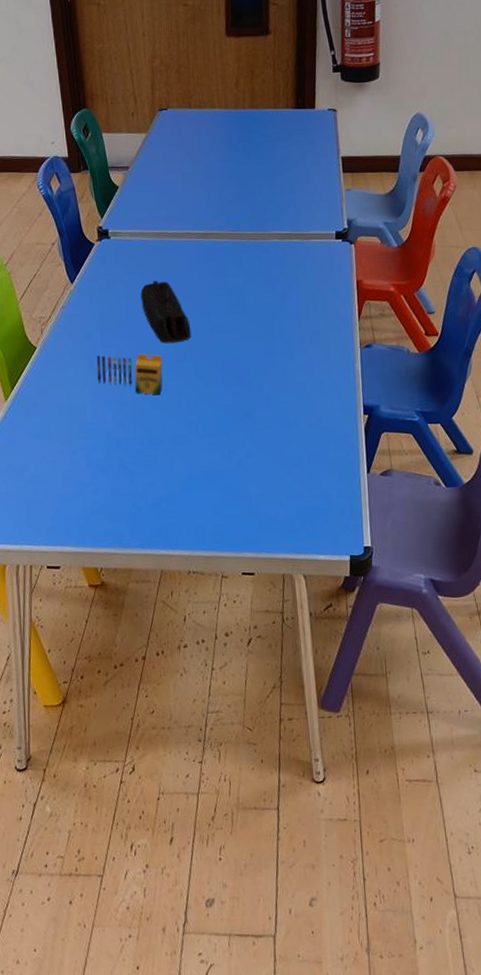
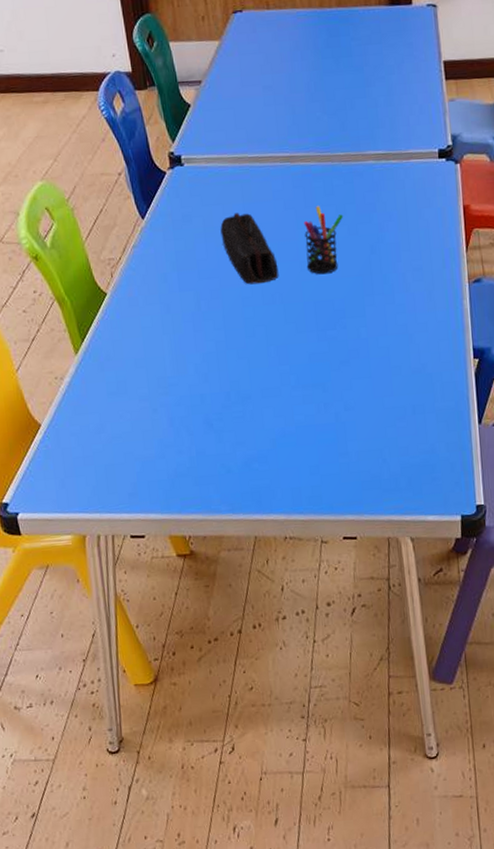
crayon: present [96,353,163,395] -> none [174,296,249,344]
pen holder: none [215,277,251,337] -> present [303,206,344,275]

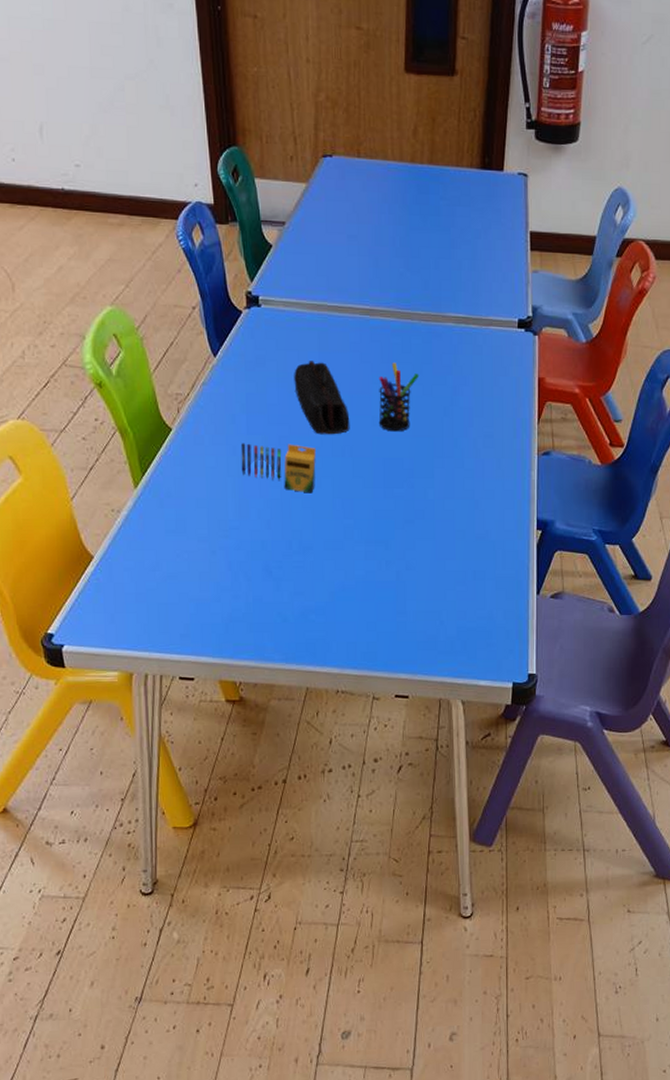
crayon: none [174,296,249,344] -> present [240,443,316,493]

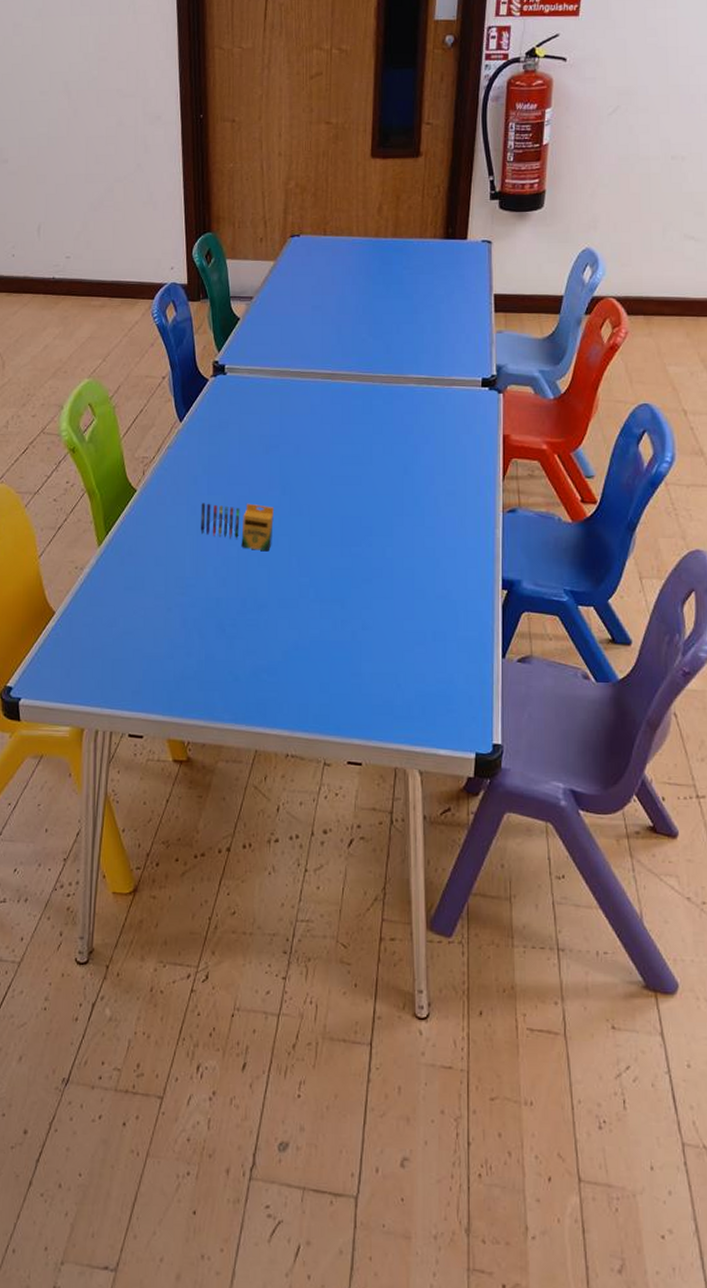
pencil case: present [294,361,350,435] -> none [255,424,309,494]
pen holder: present [378,362,420,432] -> none [337,423,380,491]

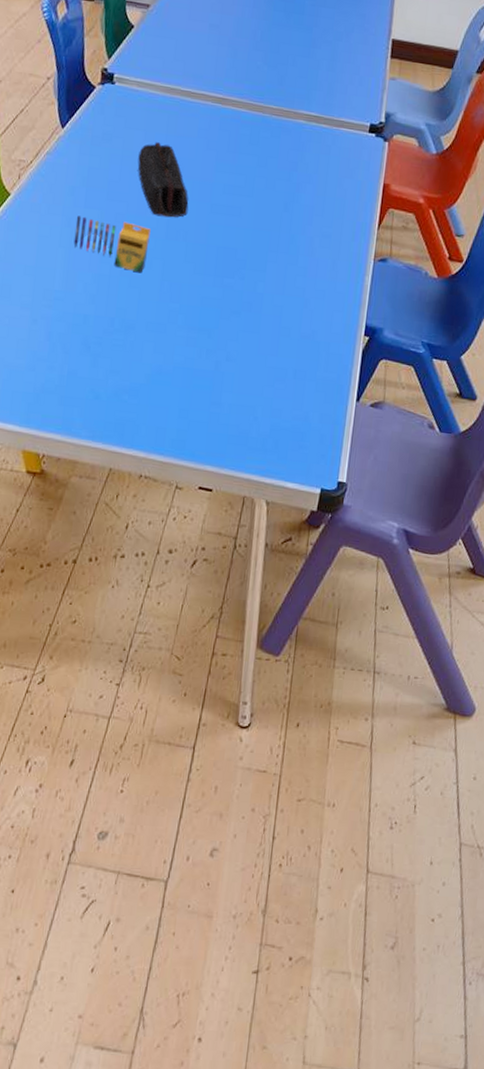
pencil case: none [255,424,309,494] -> present [137,142,189,218]

